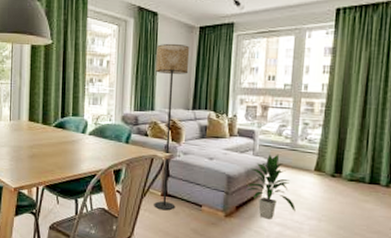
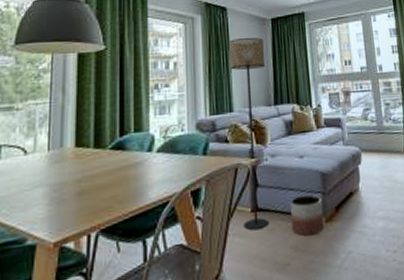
planter: none [193,190,225,225] -> present [290,194,325,236]
indoor plant: present [244,154,296,219] -> none [341,139,395,215]

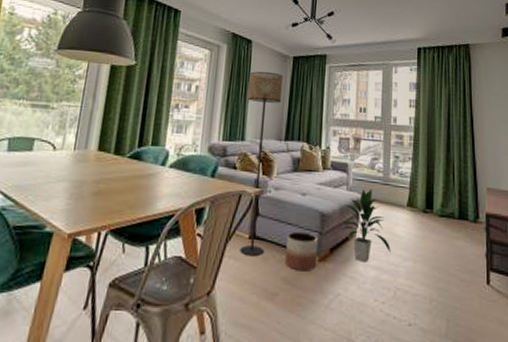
indoor plant: none [341,139,395,215] -> present [339,188,391,262]

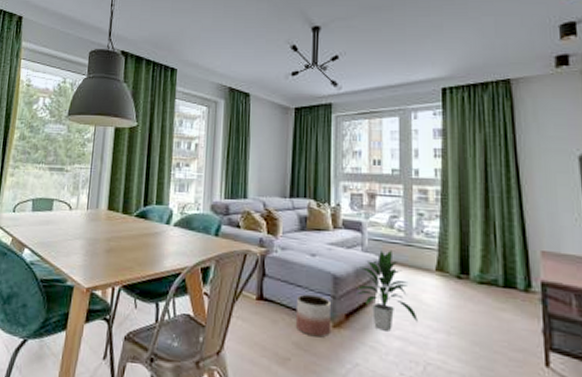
floor lamp: present [240,71,284,257] -> none [247,125,285,319]

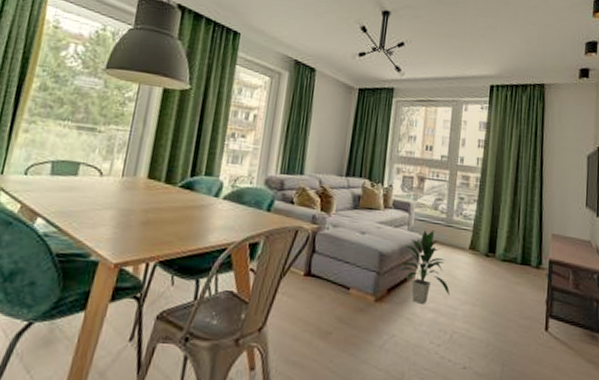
planter: present [295,294,332,337] -> none [340,270,375,311]

